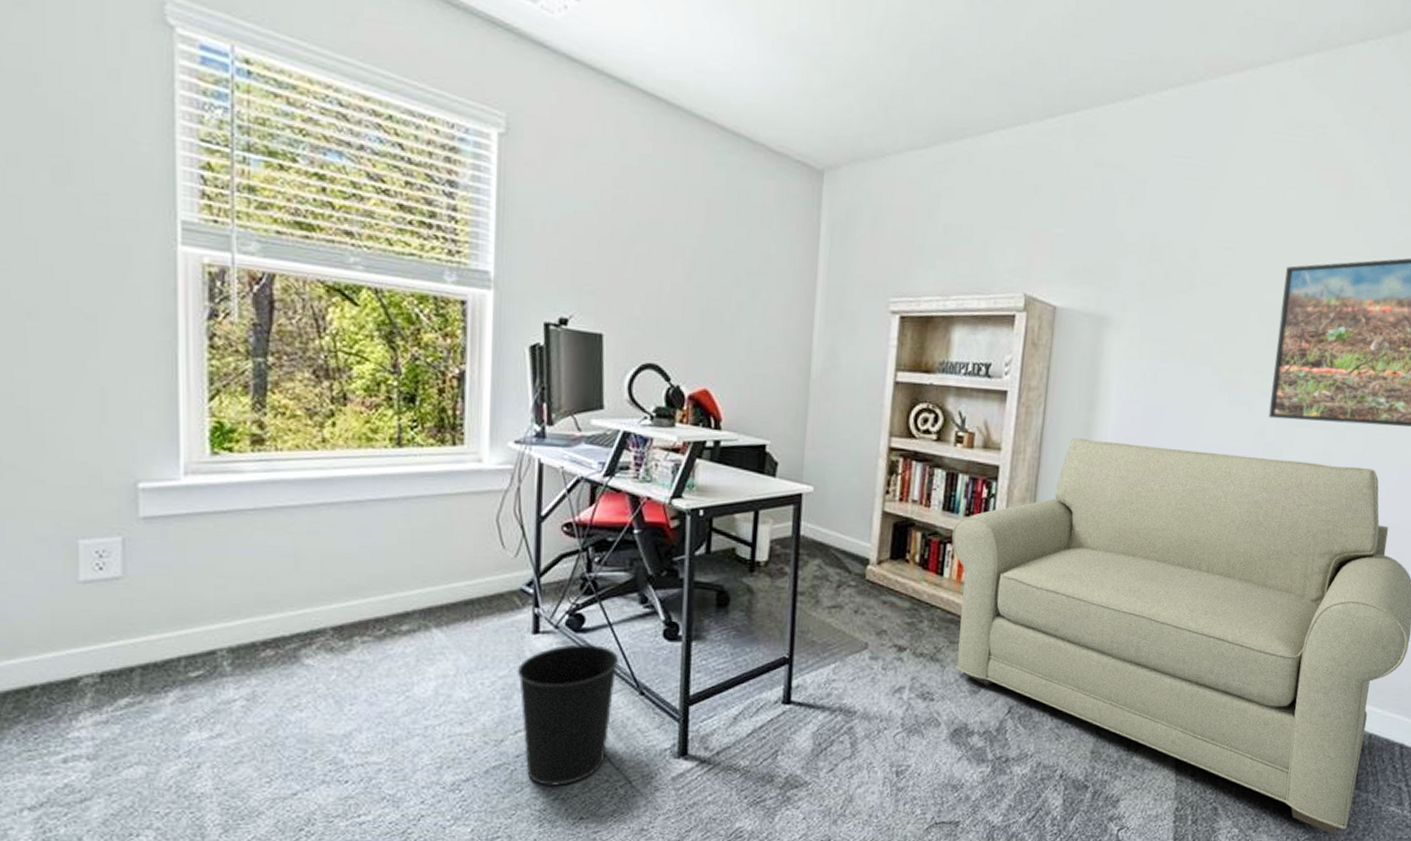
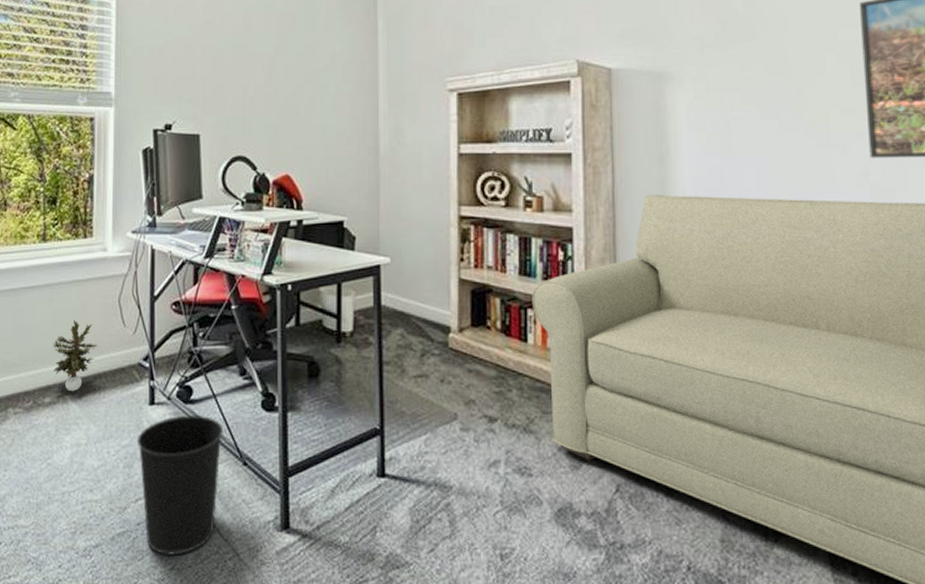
potted plant: none [412,539,470,619] -> present [53,320,98,392]

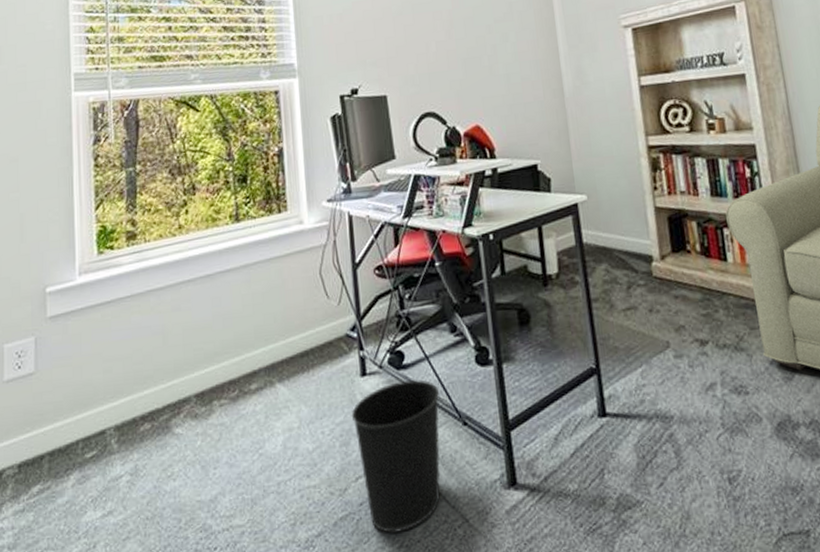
potted plant: present [53,320,98,392] -> none [255,298,302,374]

